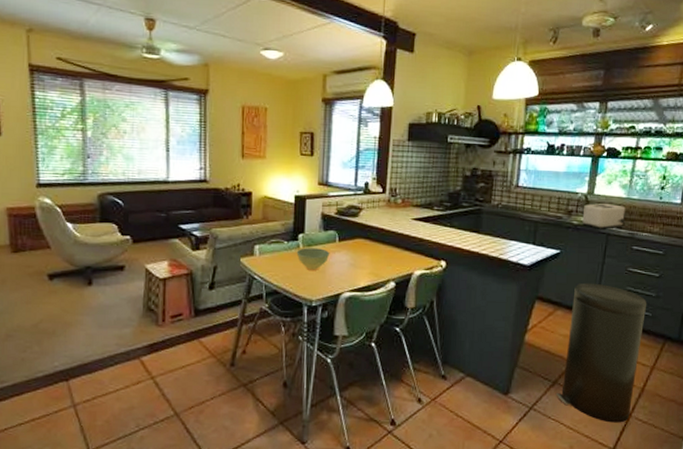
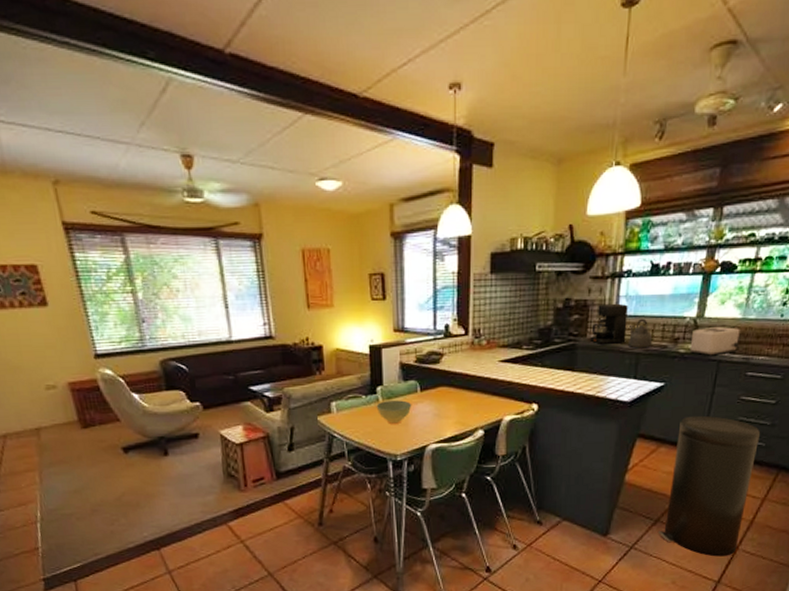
coffee maker: none [494,175,528,212] -> present [590,303,628,345]
kettle: none [528,191,550,218] -> present [628,318,653,349]

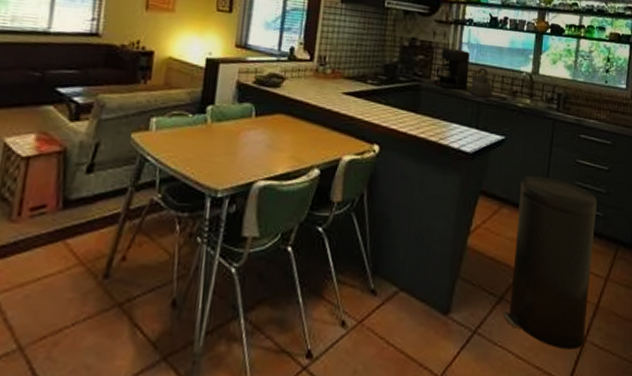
bowl: present [376,400,412,425] -> none [202,123,244,153]
toaster: present [690,326,740,356] -> none [527,84,571,114]

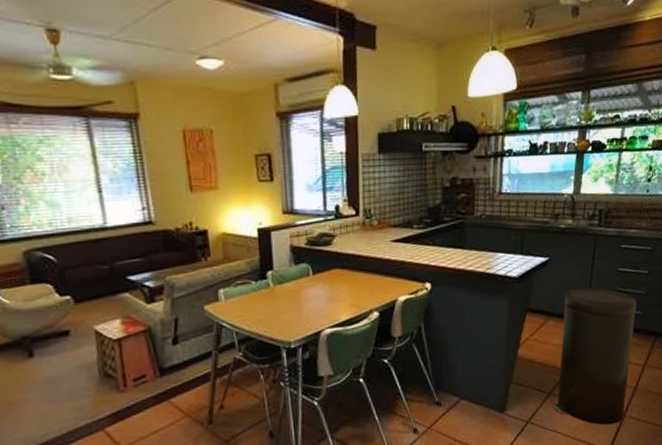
coffee maker: present [433,47,470,90] -> none [477,181,511,223]
kettle: present [470,67,493,98] -> none [513,196,535,225]

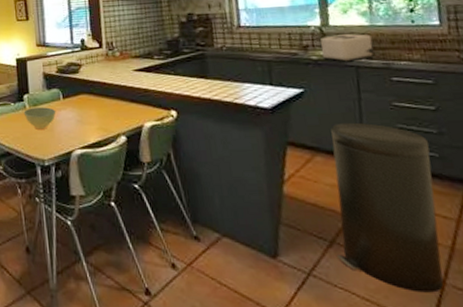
bowl: none [267,284,305,311] -> present [23,107,56,131]
toaster: none [569,201,613,231] -> present [320,33,374,62]

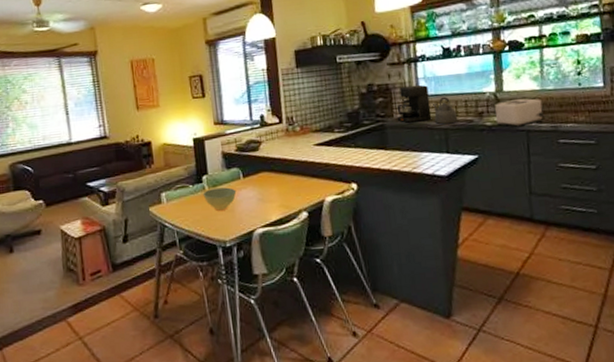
coffee maker: none [217,16,254,54] -> present [396,84,432,124]
kettle: none [255,28,282,56] -> present [433,96,458,125]
pedal bin: present [331,122,444,293] -> none [502,185,596,338]

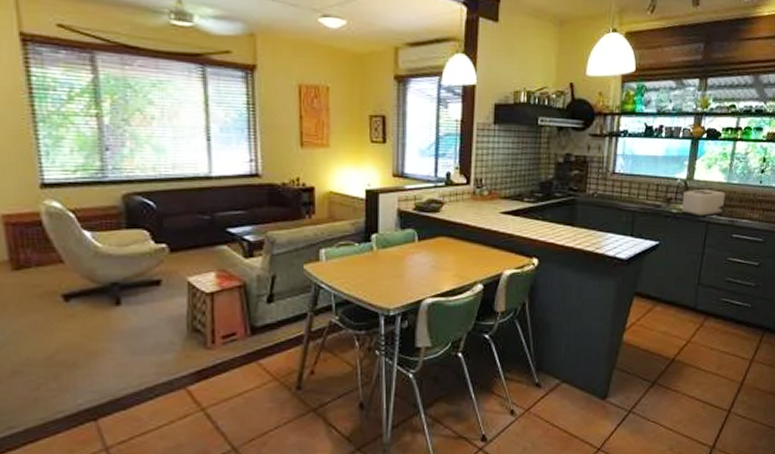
bowl: present [203,187,237,212] -> none [369,250,409,276]
coffee maker: present [396,84,432,124] -> none [589,161,625,202]
kettle: present [433,96,458,125] -> none [625,177,648,207]

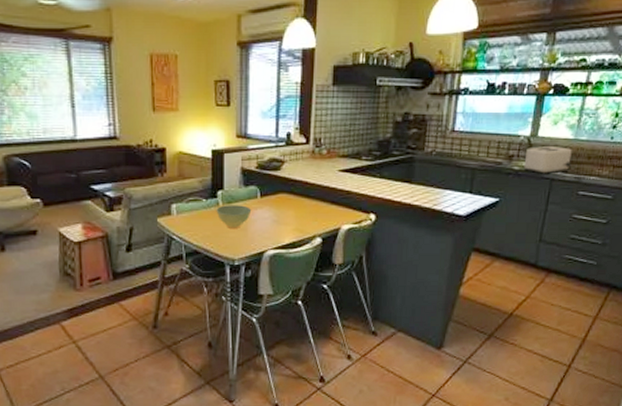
bowl: none [369,250,409,276] -> present [216,205,252,230]

